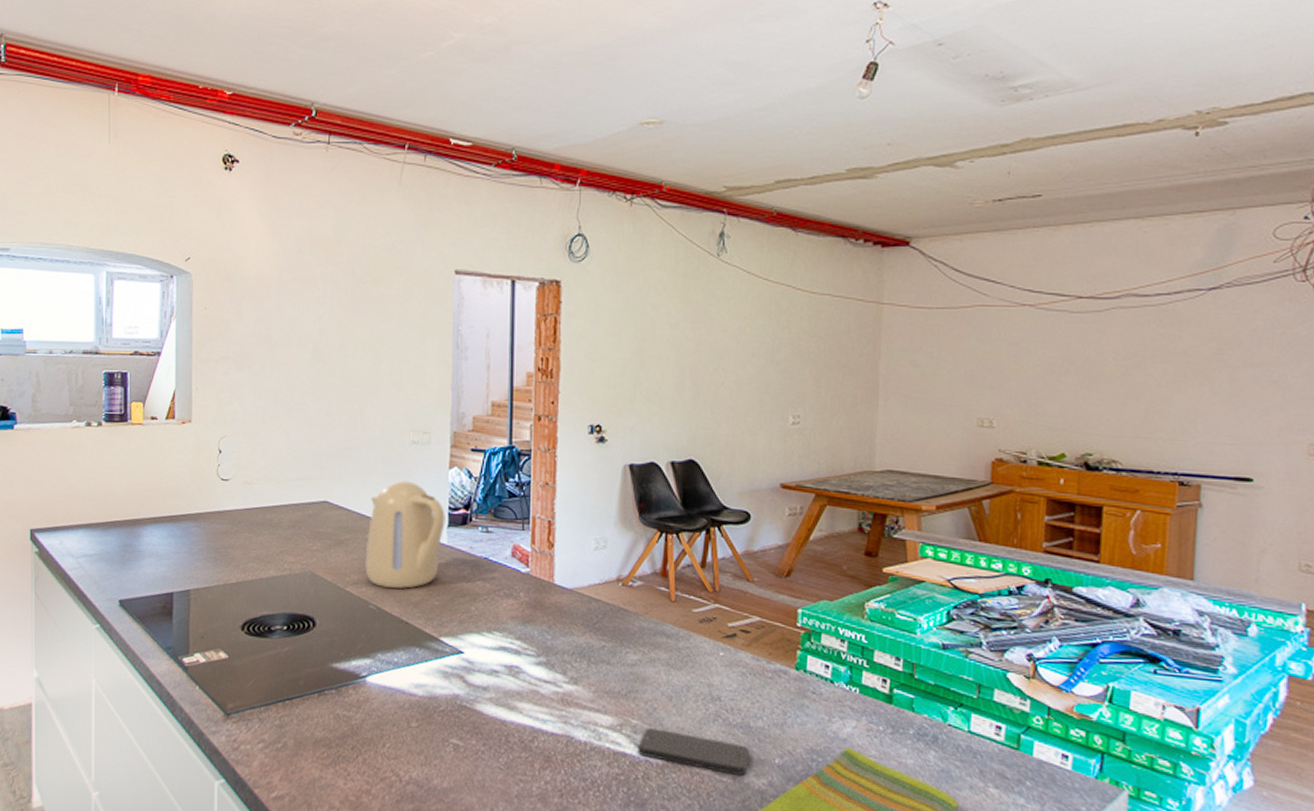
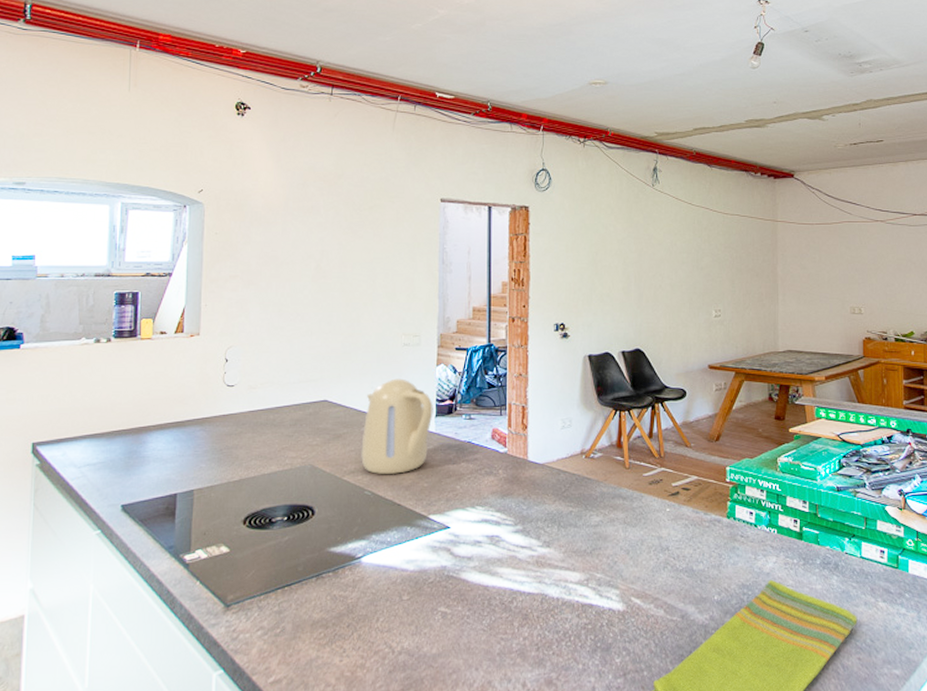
smartphone: present [638,728,749,775] -> none [602,580,694,613]

